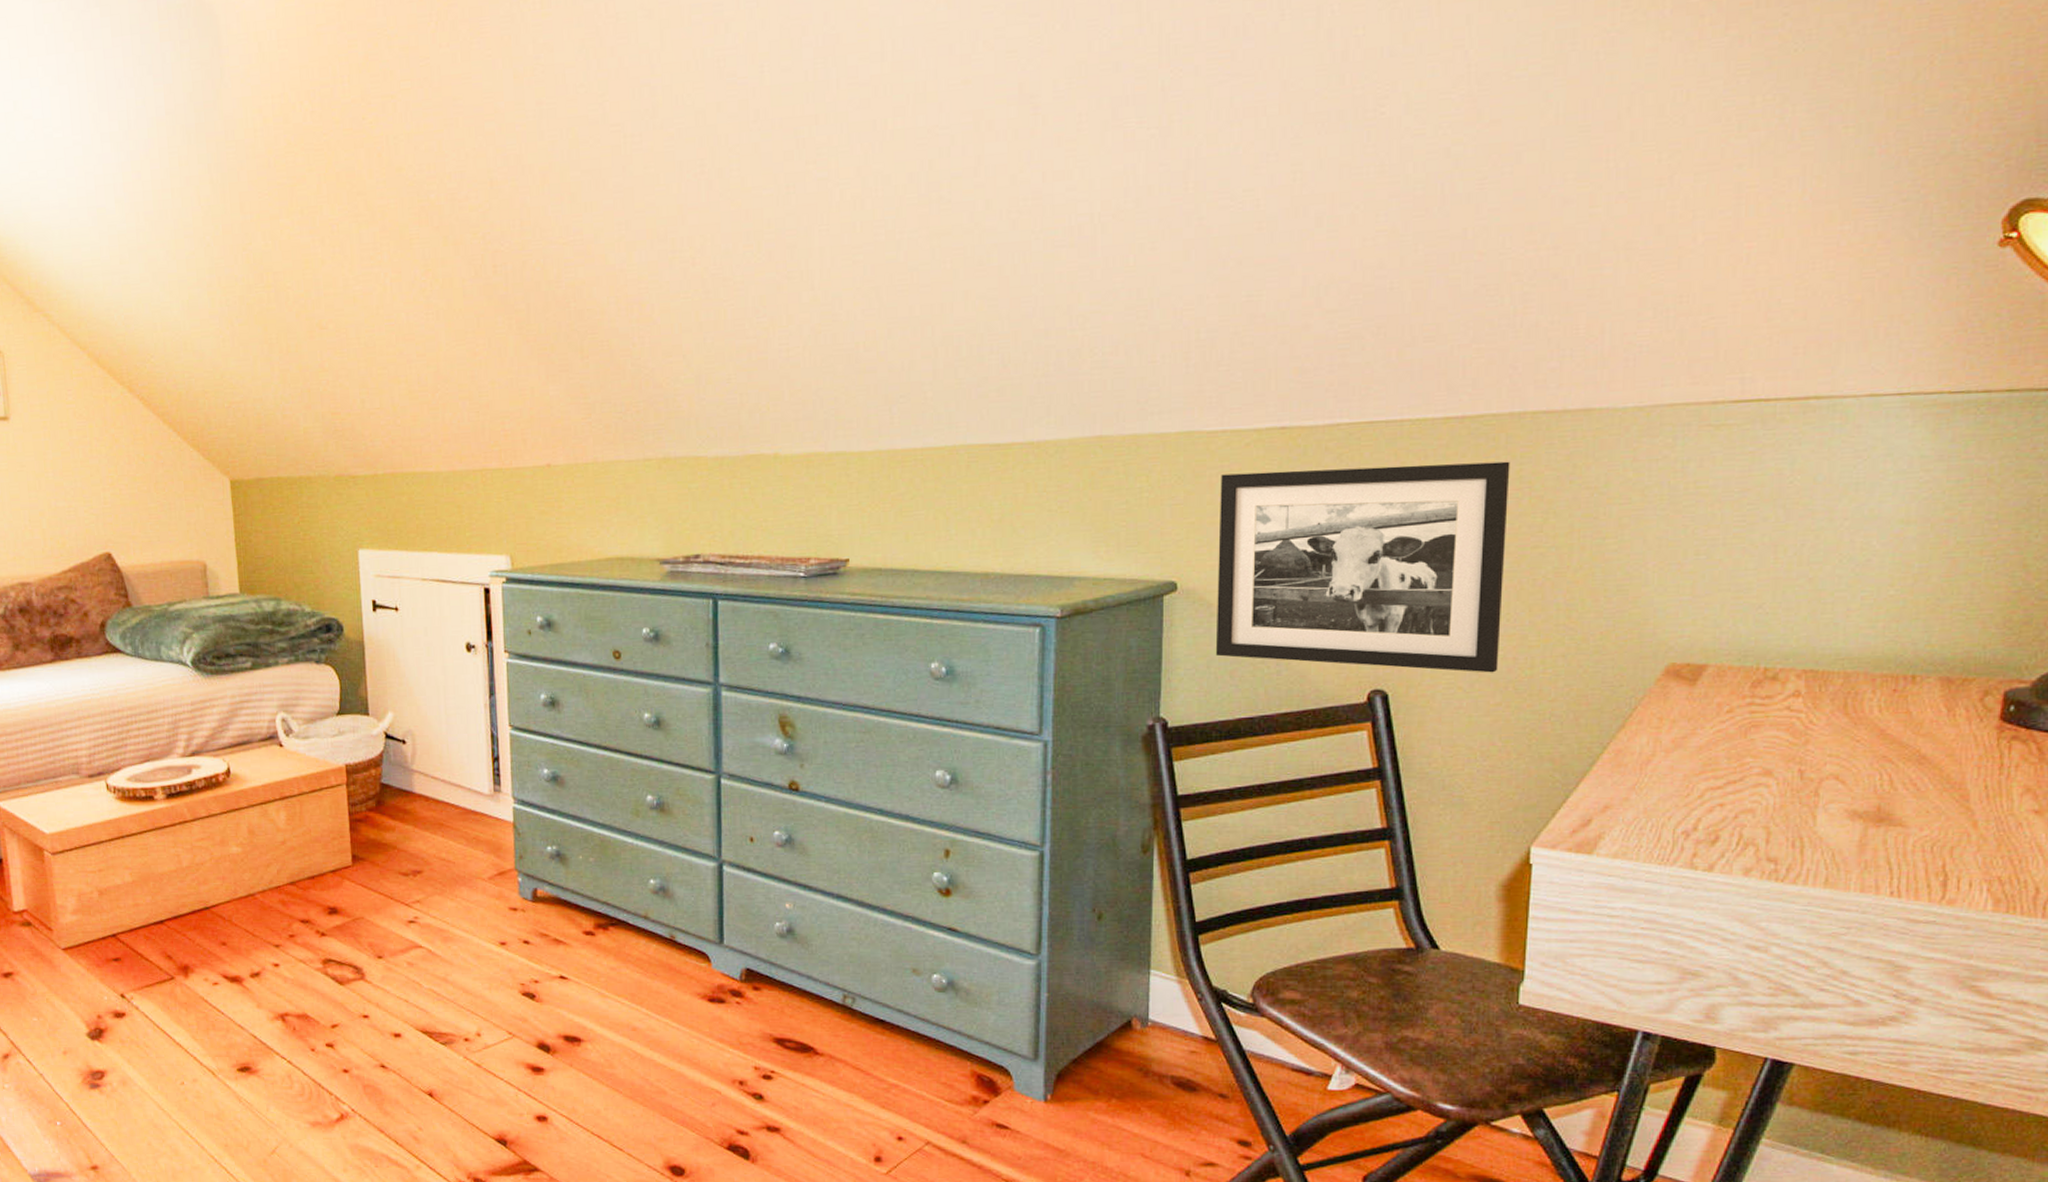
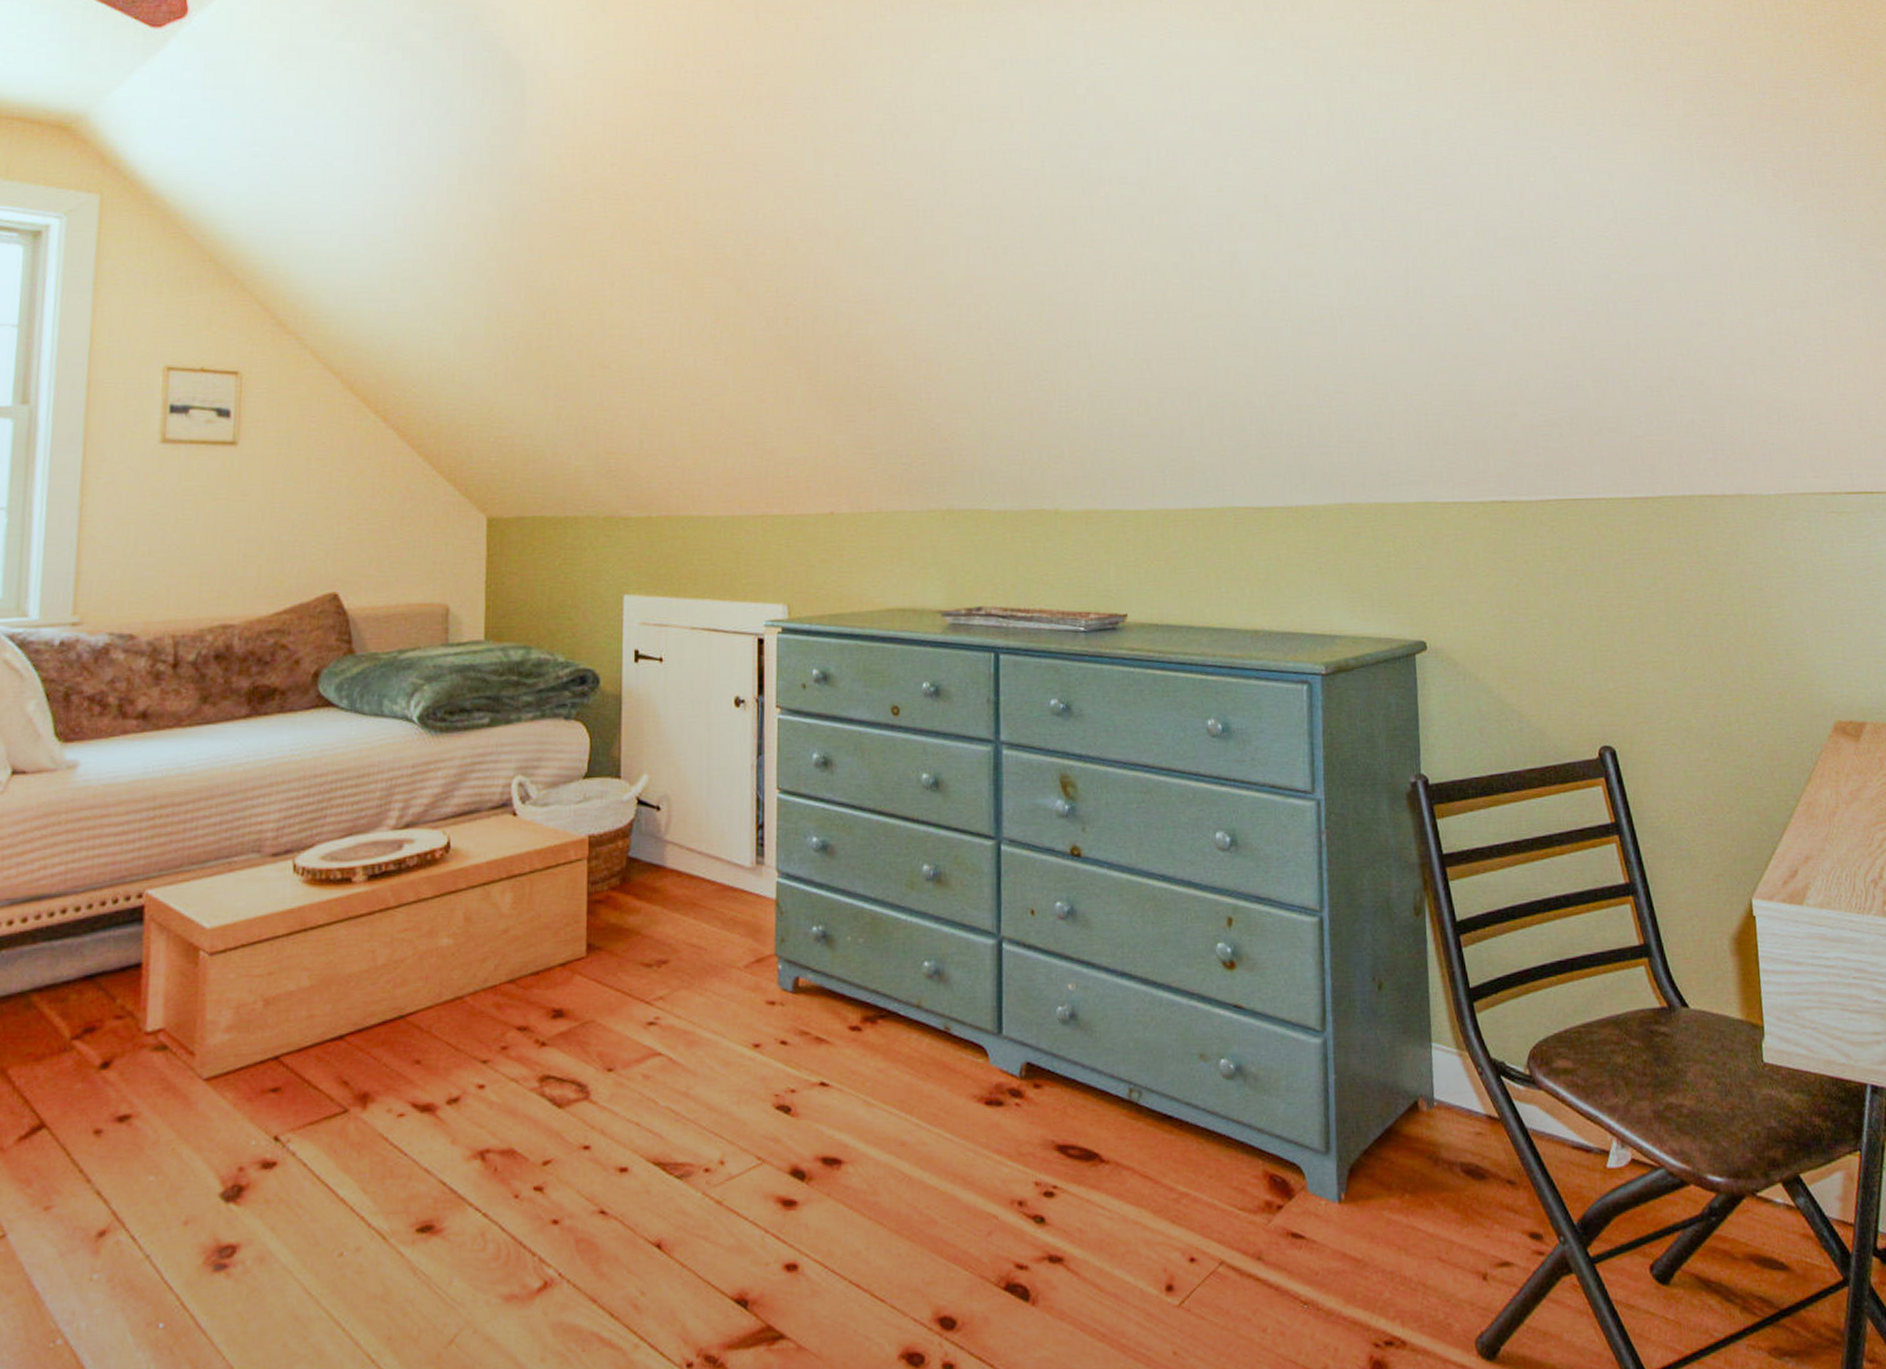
picture frame: present [1215,461,1510,673] -> none [1456,537,1703,730]

